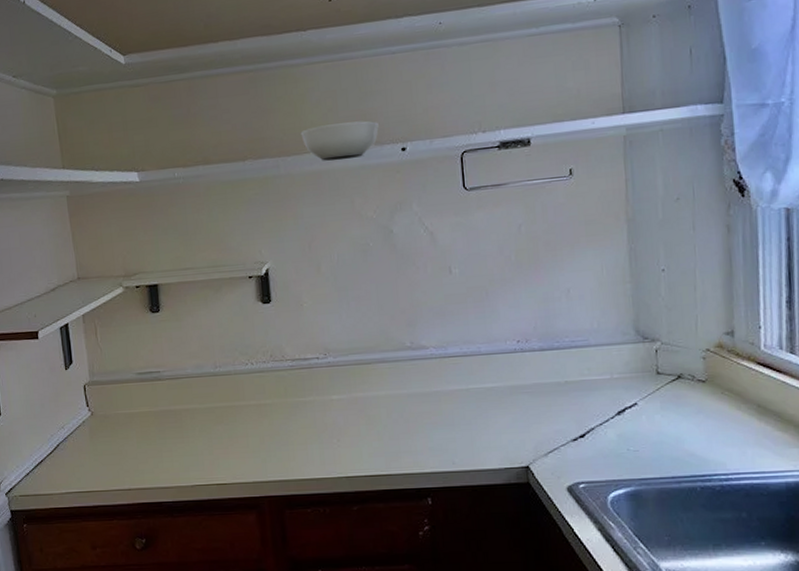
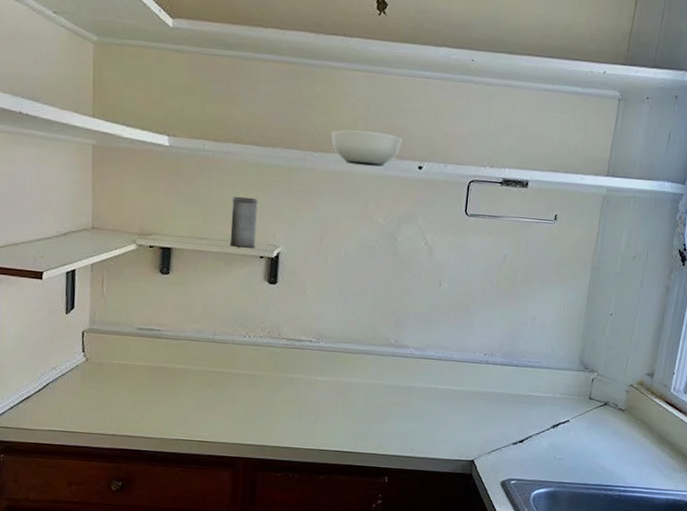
canister: none [210,216,243,272] -> present [229,196,258,248]

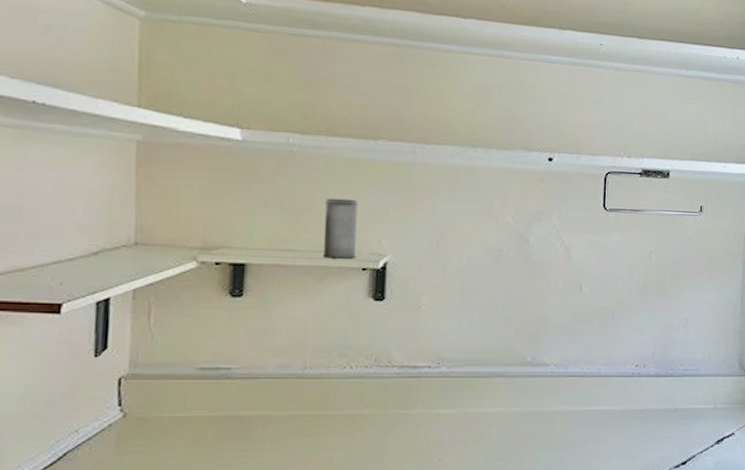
bowl: present [330,129,404,167] -> none [445,119,530,160]

